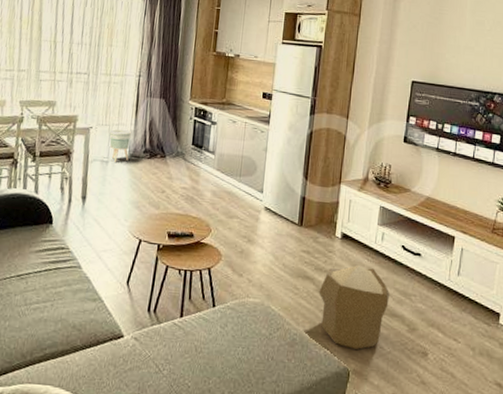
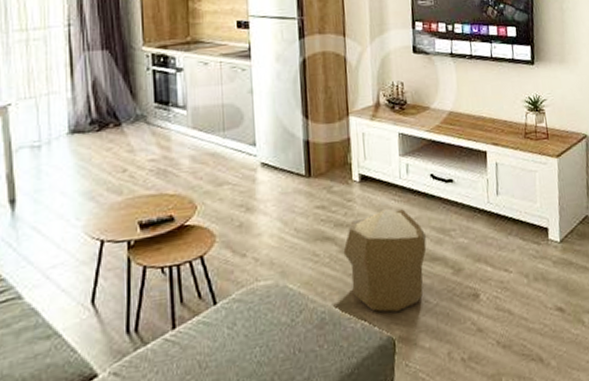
planter: present [109,129,131,162] -> none [37,99,70,145]

